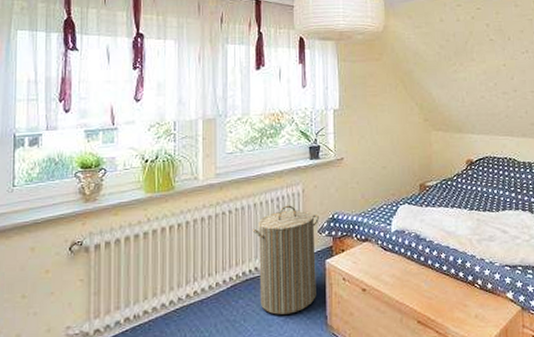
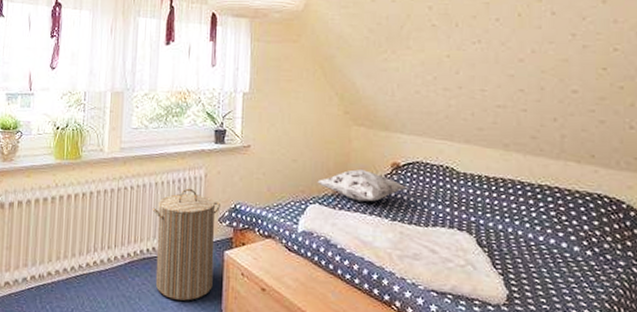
decorative pillow: none [405,168,480,198] -> present [317,168,407,202]

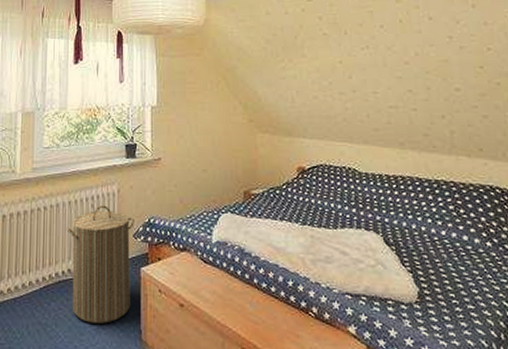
decorative pillow: present [317,168,407,202] -> none [228,175,314,208]

